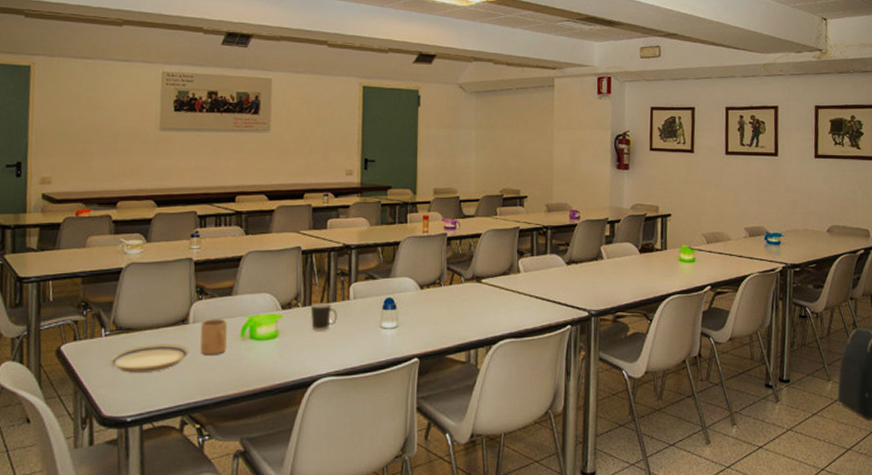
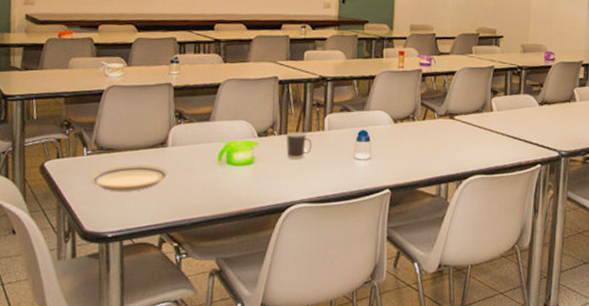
cup: present [200,319,228,355] -> none [178,143,205,178]

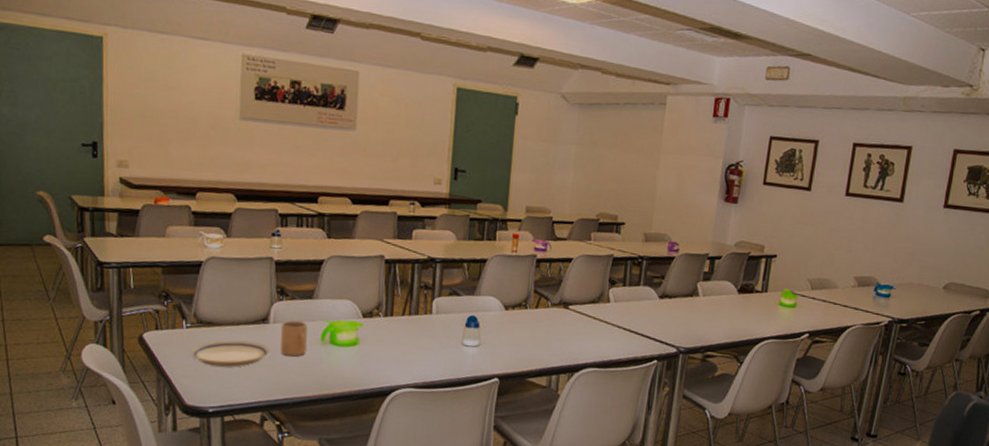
cup: none [178,143,205,178] -> present [280,320,308,357]
mug: present [286,131,312,159] -> none [391,313,419,343]

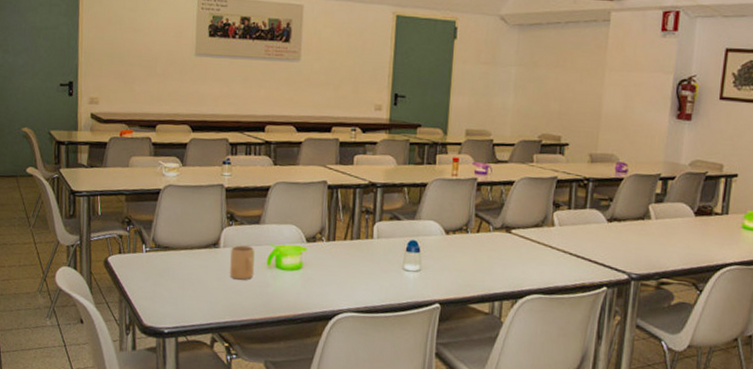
plate: present [190,340,270,367] -> none [149,263,220,290]

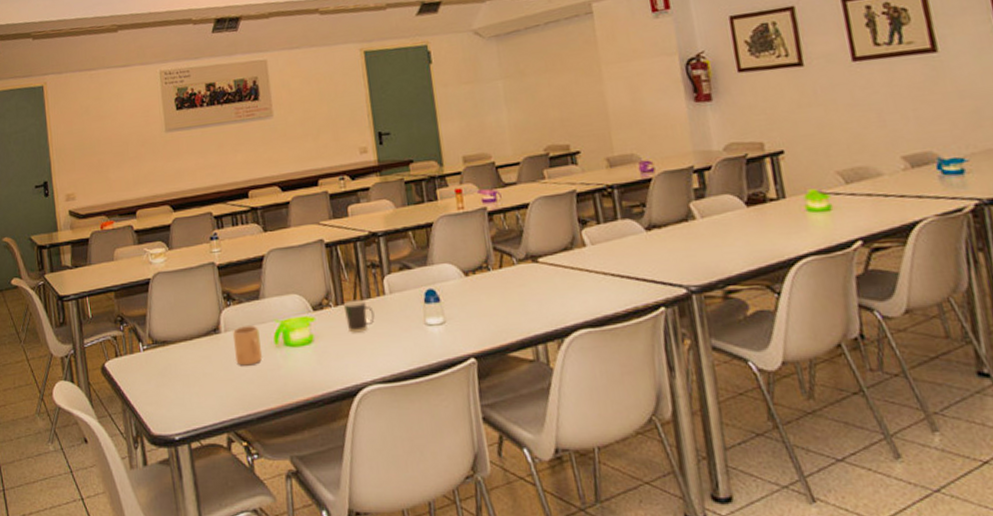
mug: none [334,238,361,267] -> present [343,299,375,333]

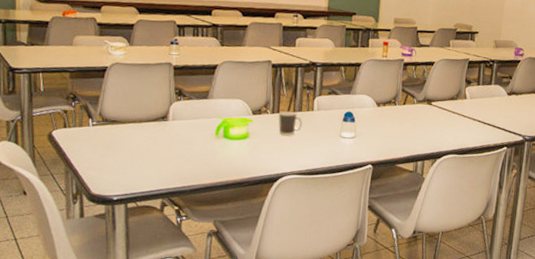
cup: present [232,325,263,366] -> none [178,118,204,149]

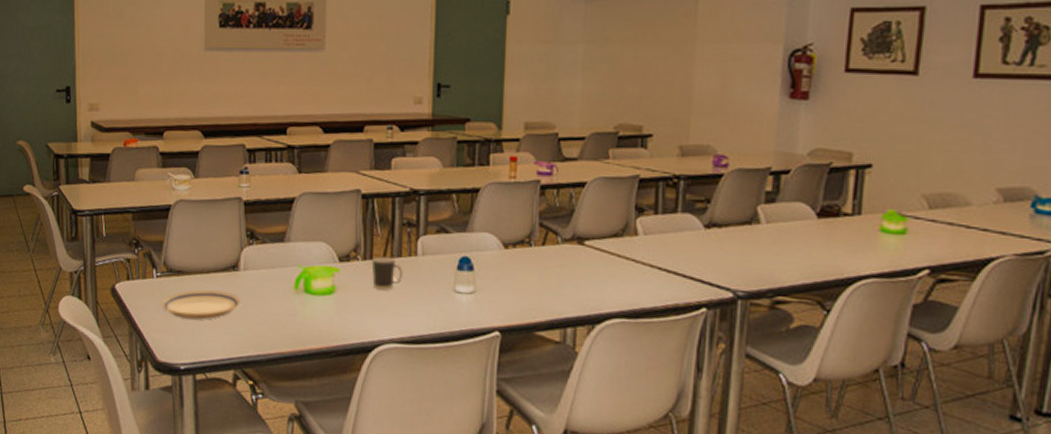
plate: none [96,135,169,160] -> present [161,289,241,320]

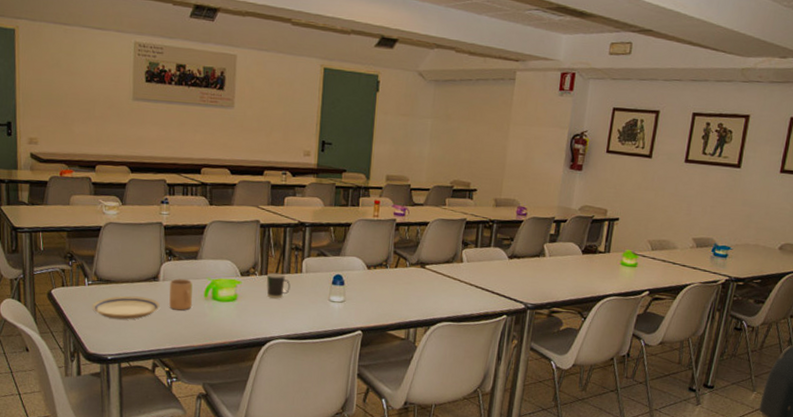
cup: none [251,267,281,308] -> present [169,278,193,311]

